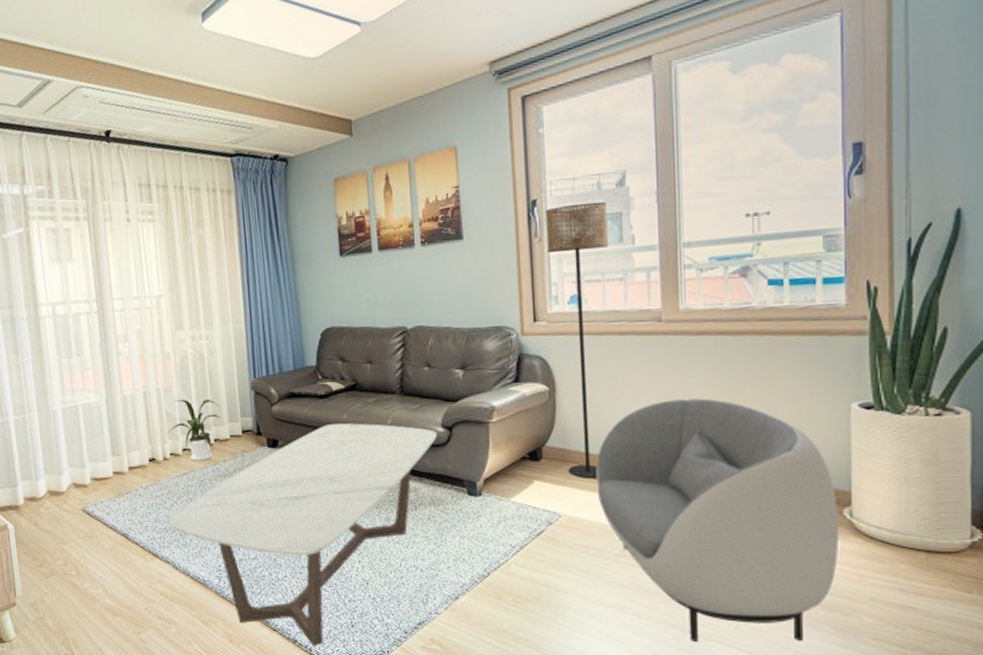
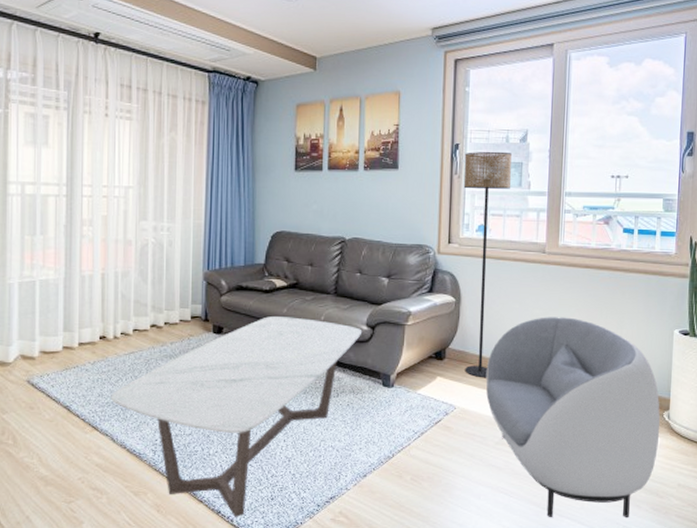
house plant: present [167,398,221,461] -> none [120,284,173,341]

